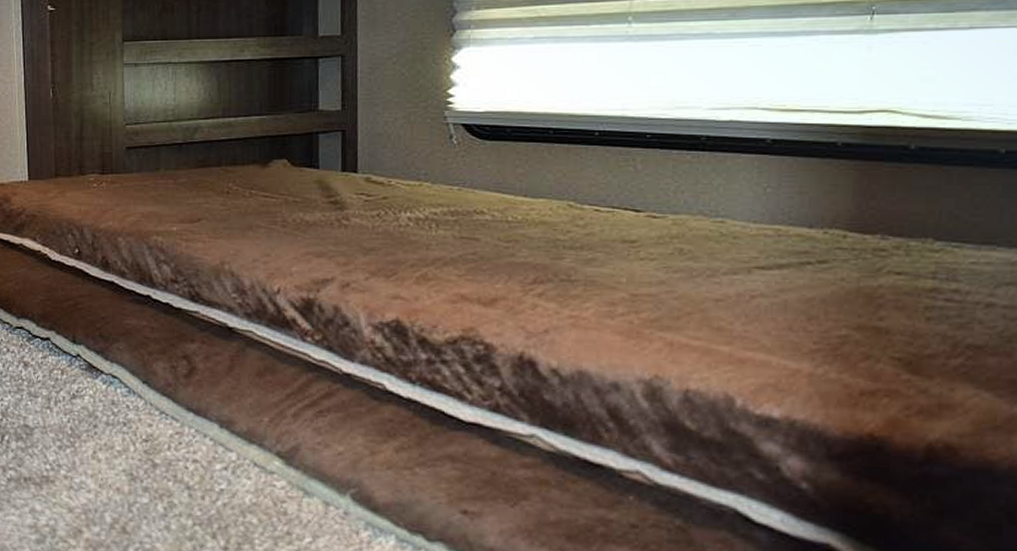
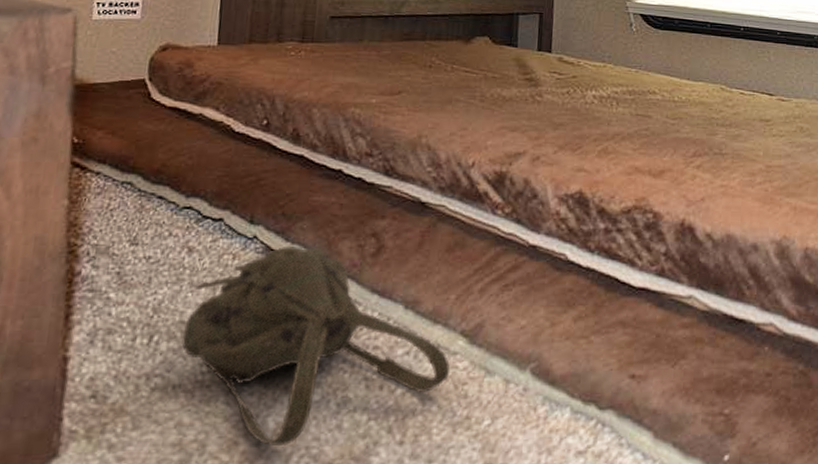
backpack: none [27,364,269,539] -> present [181,245,451,447]

